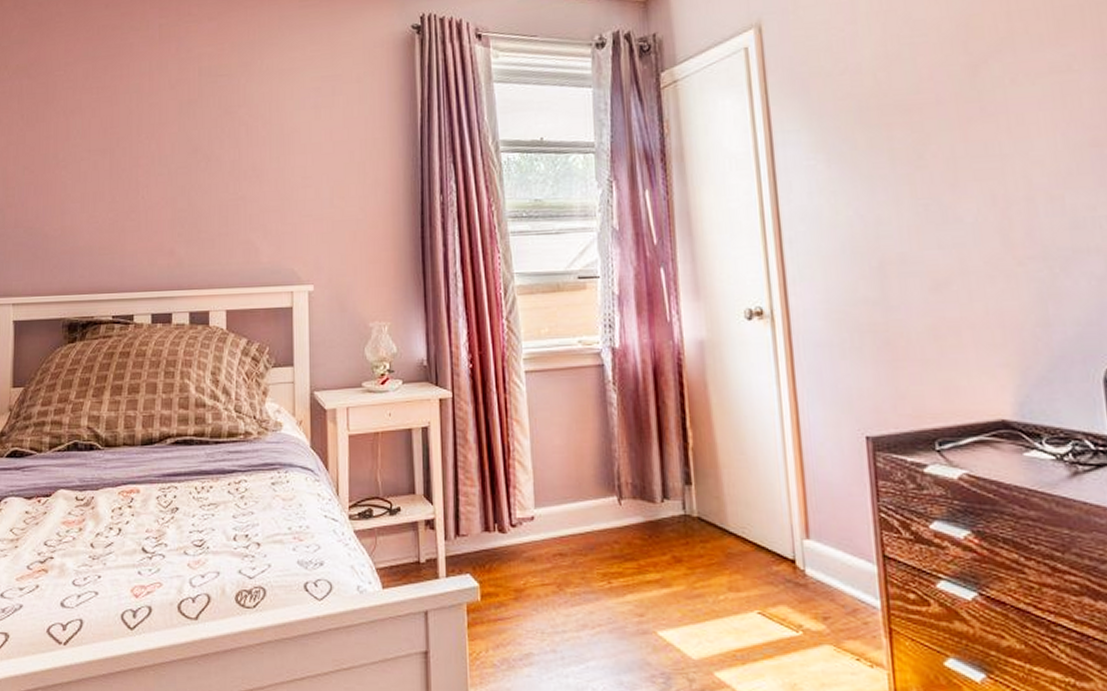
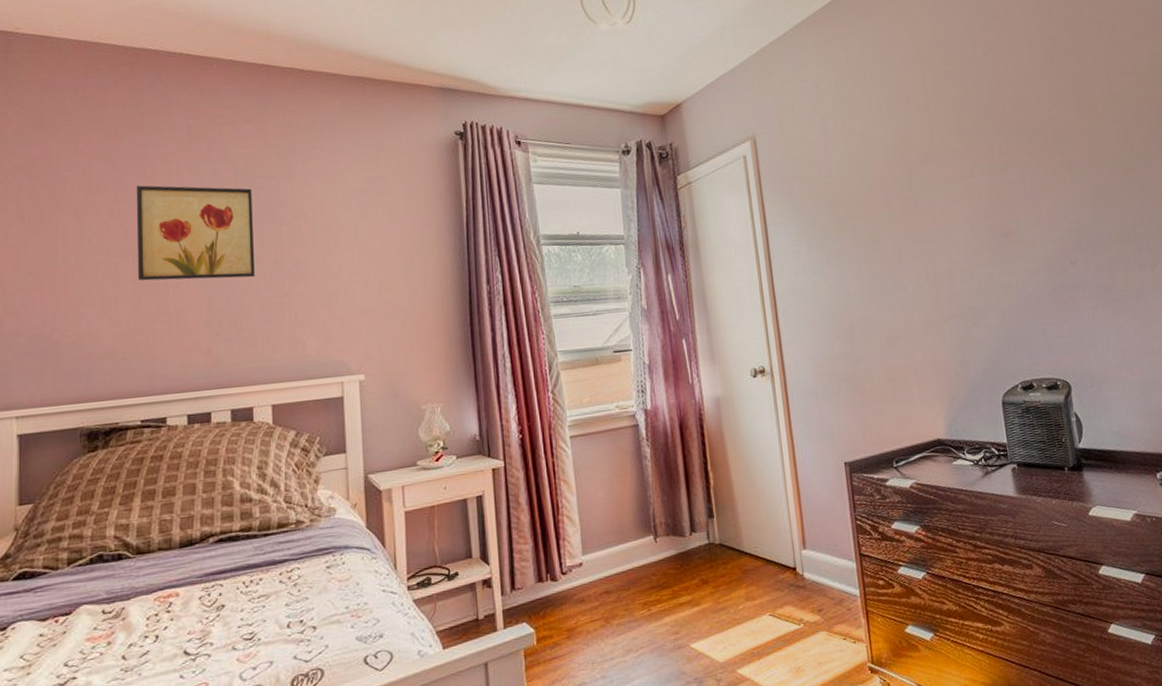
wall art: none [113,84,214,179] -> present [136,185,255,281]

